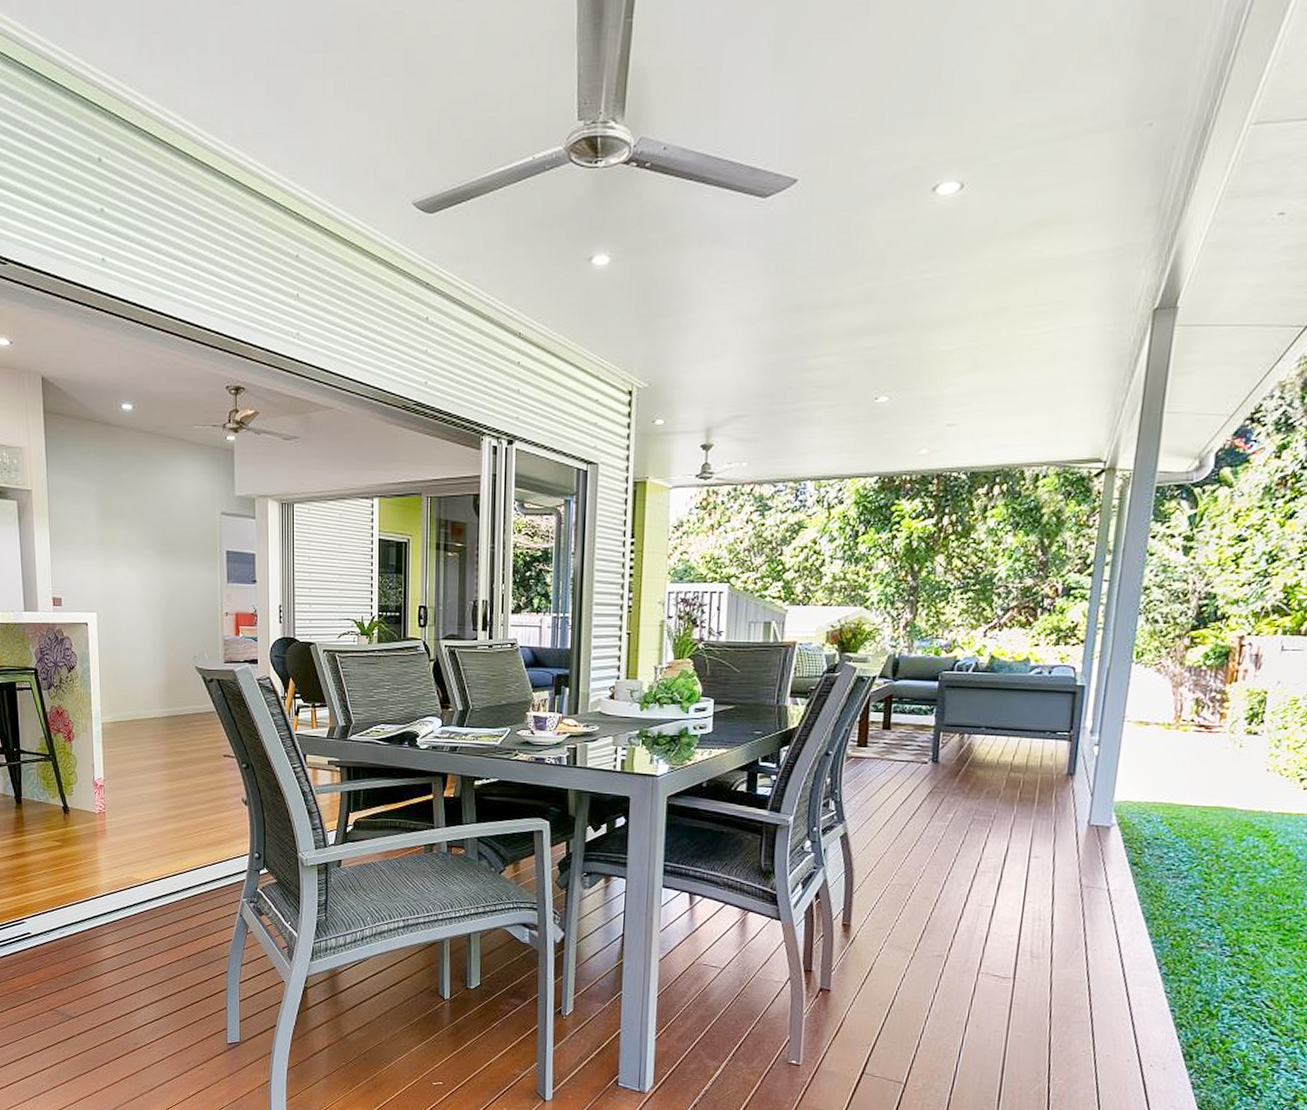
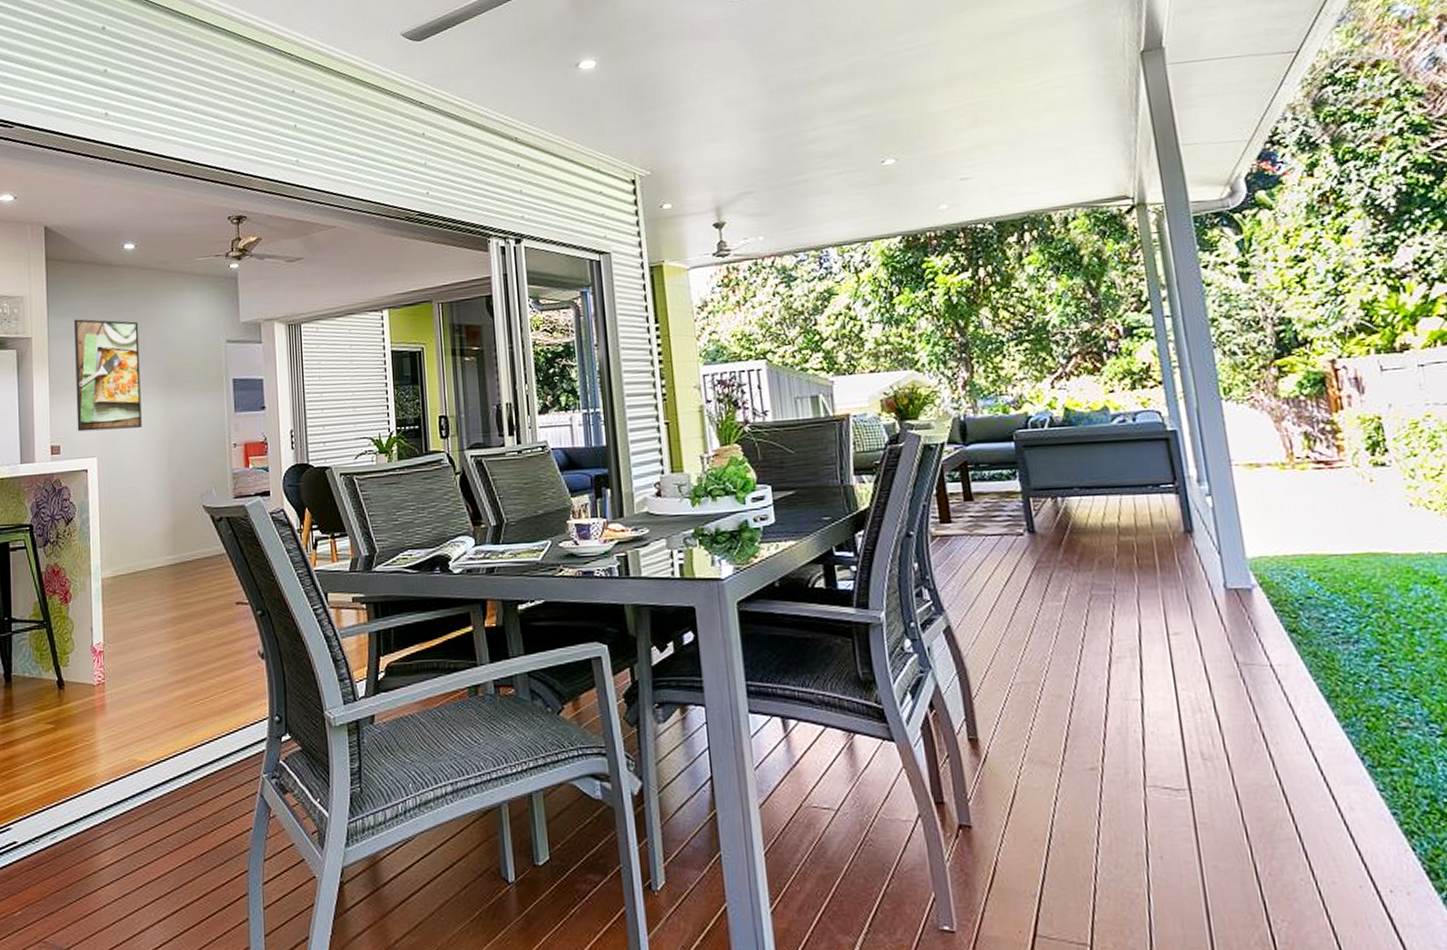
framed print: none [73,476,139,588] -> present [74,319,142,432]

